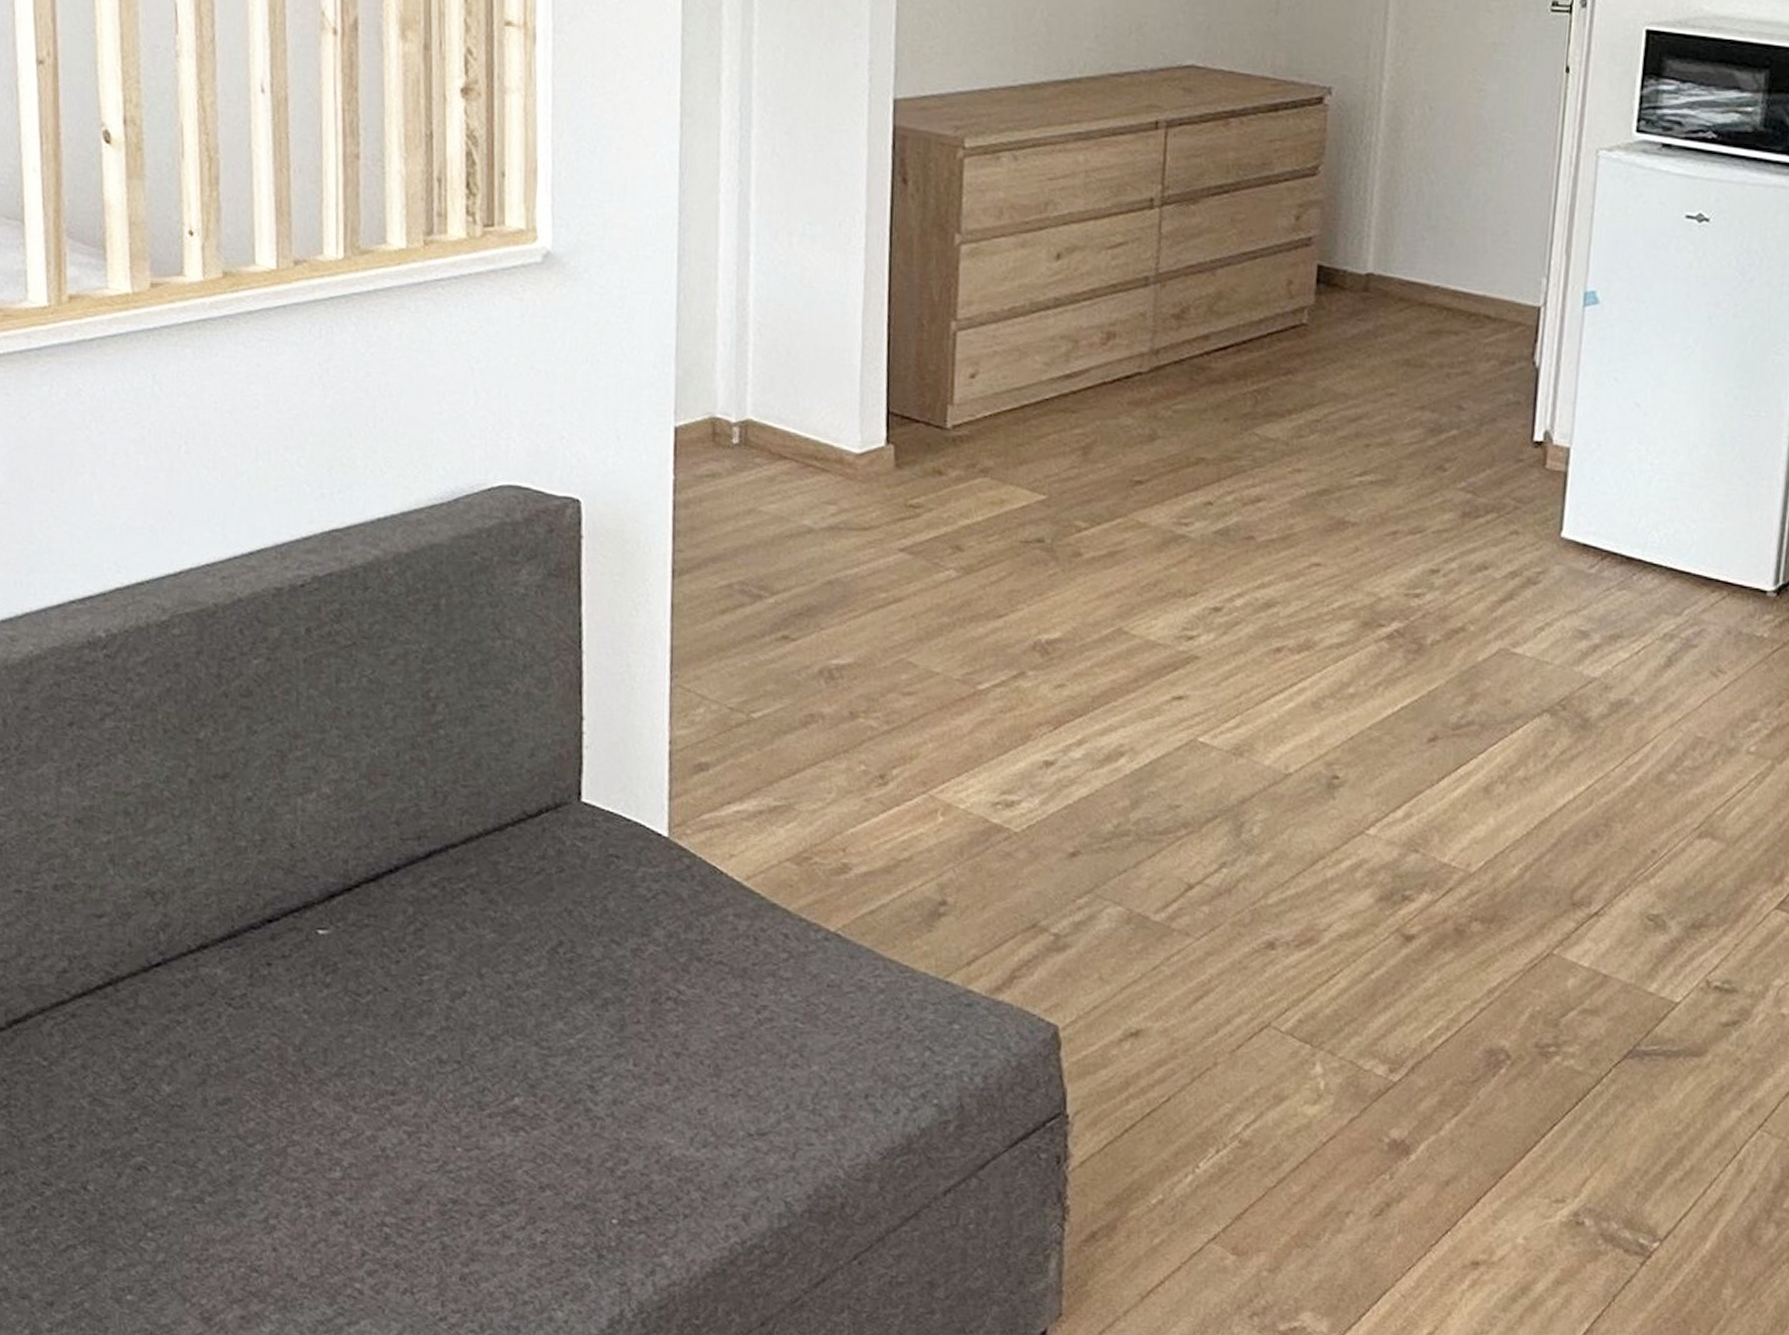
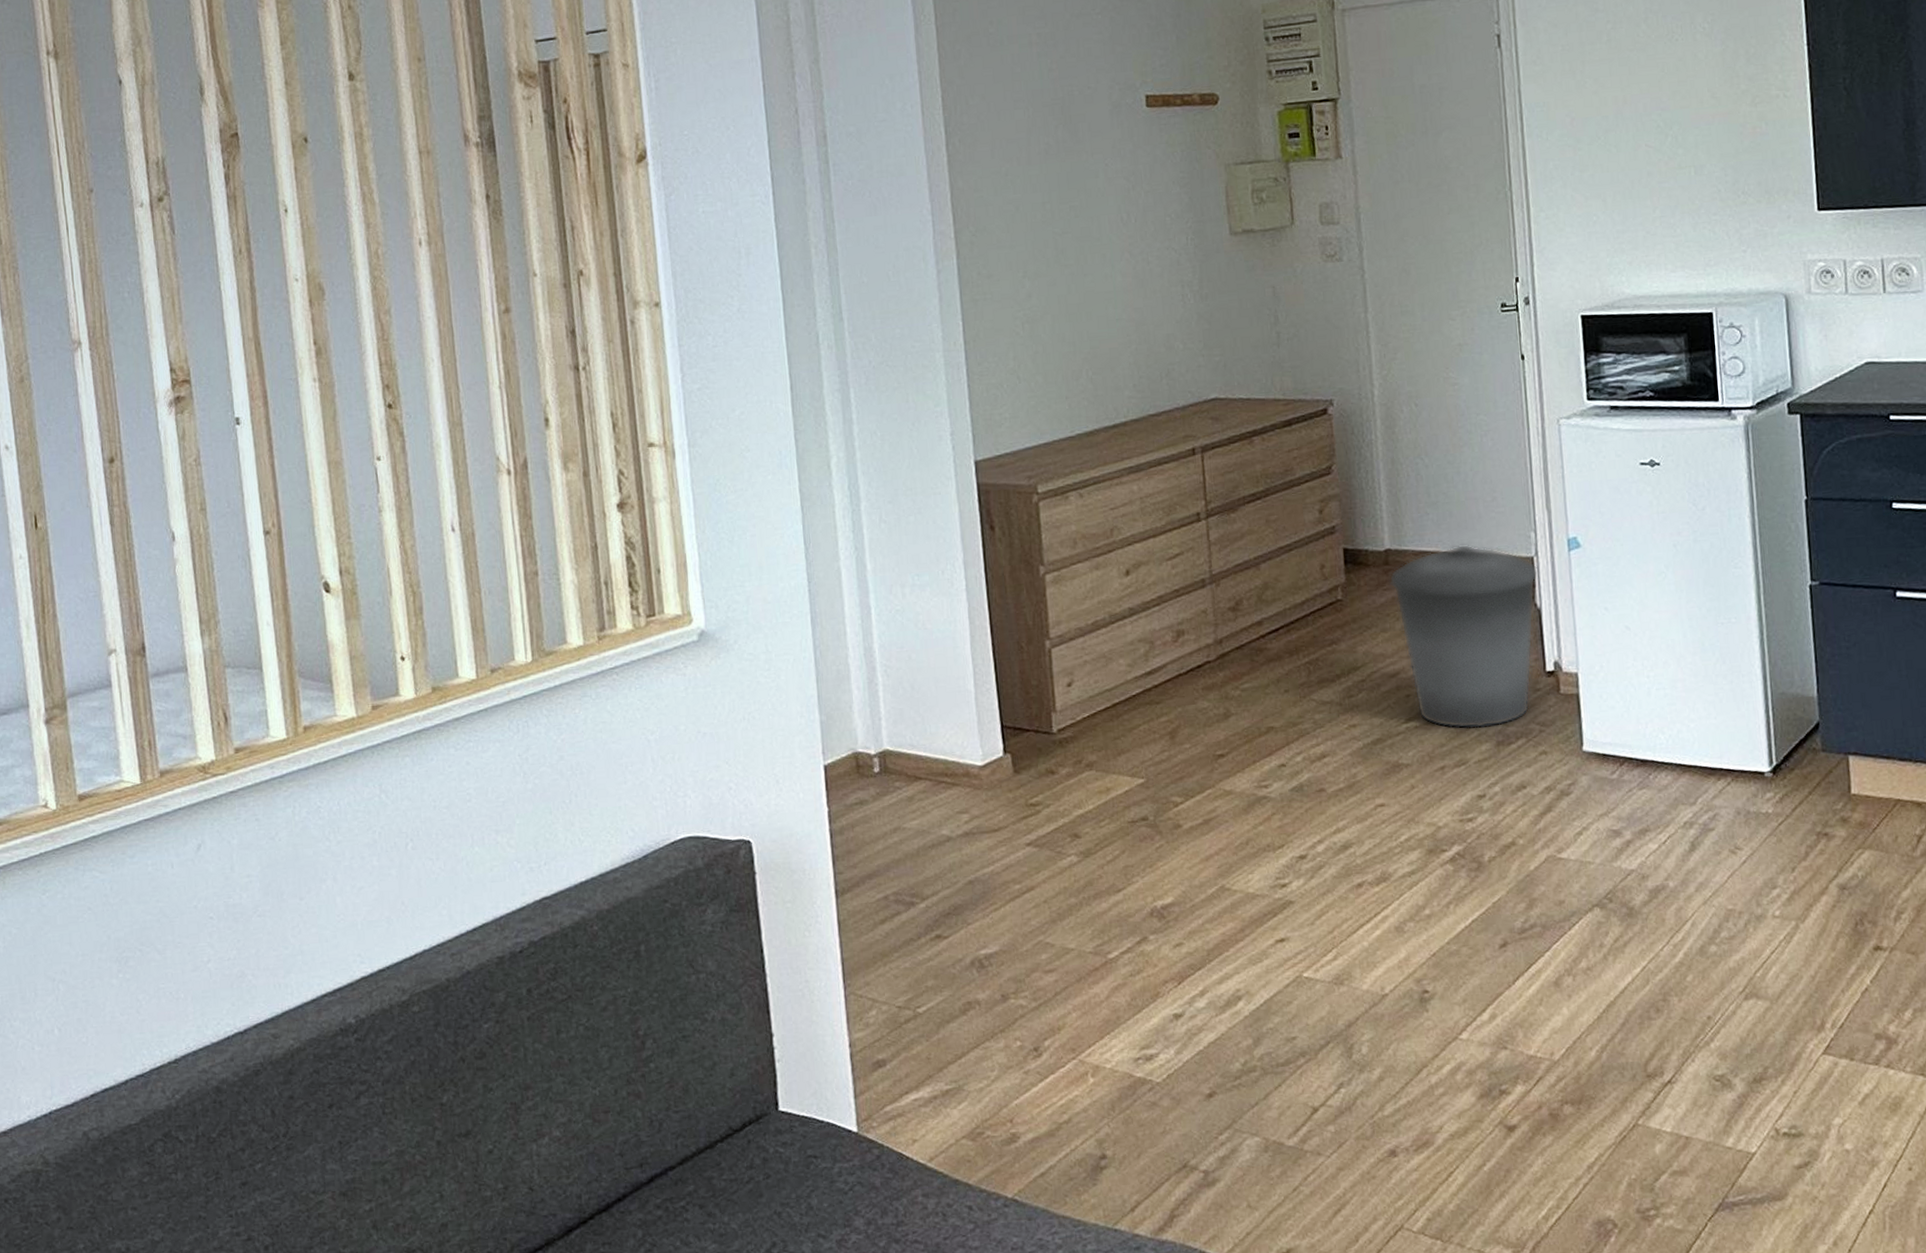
trash can: none [1366,280,1544,495] -> present [1389,544,1539,729]

